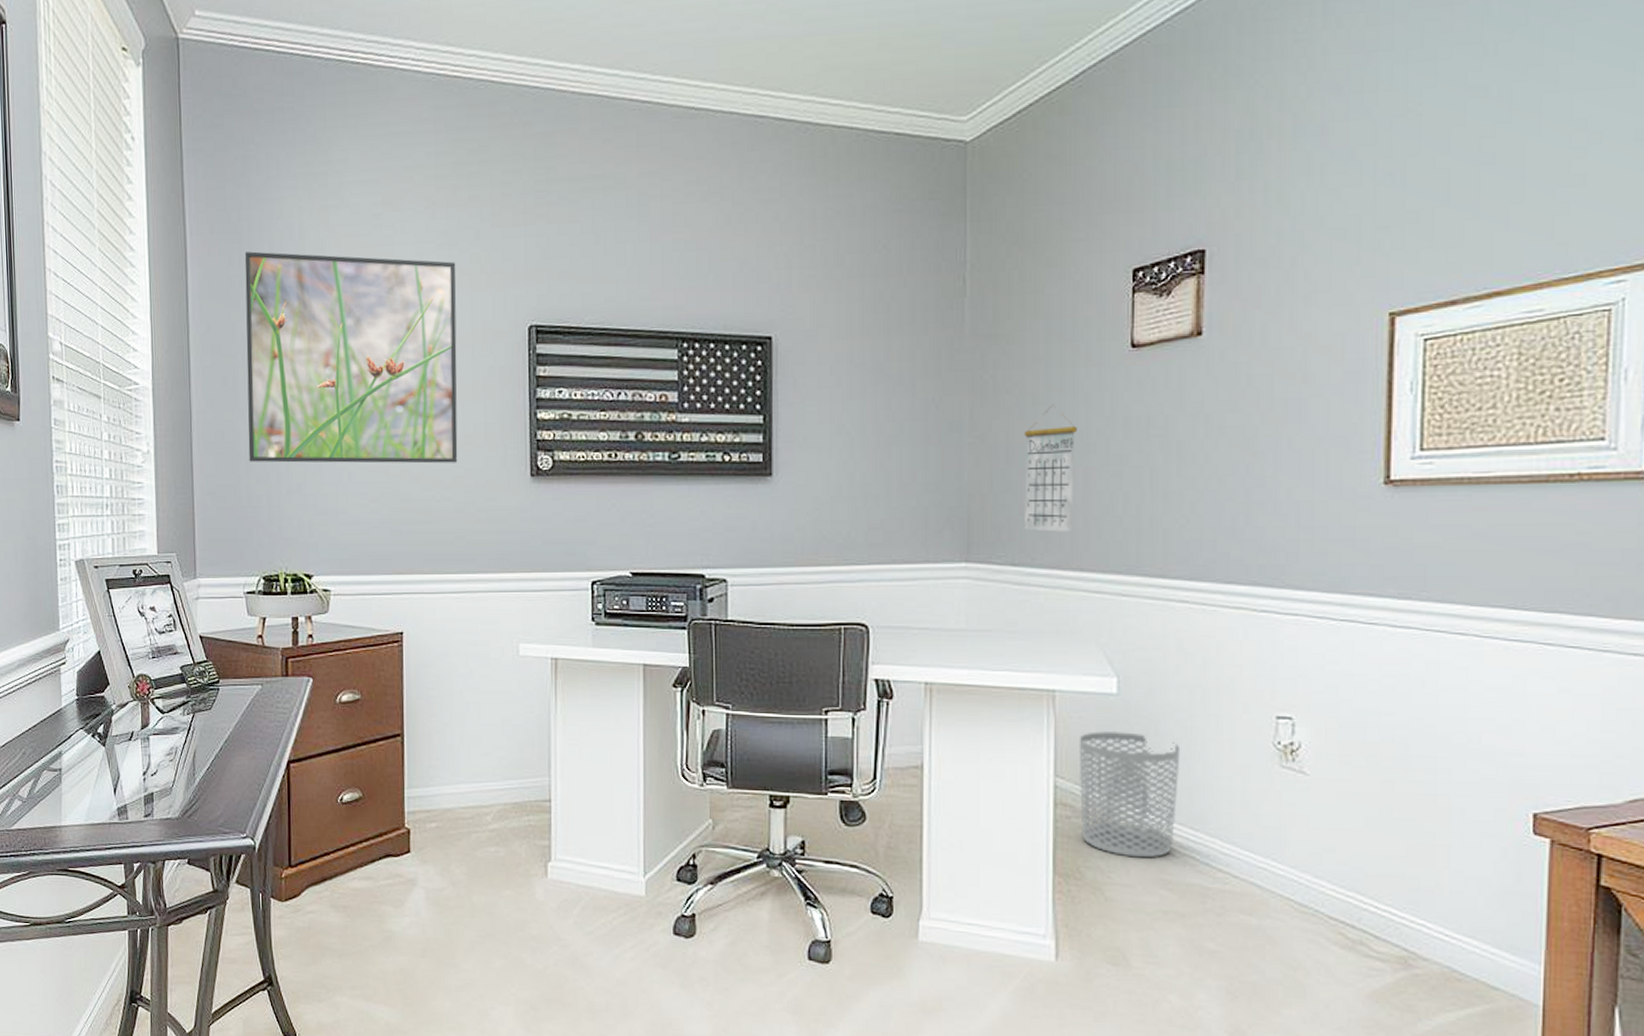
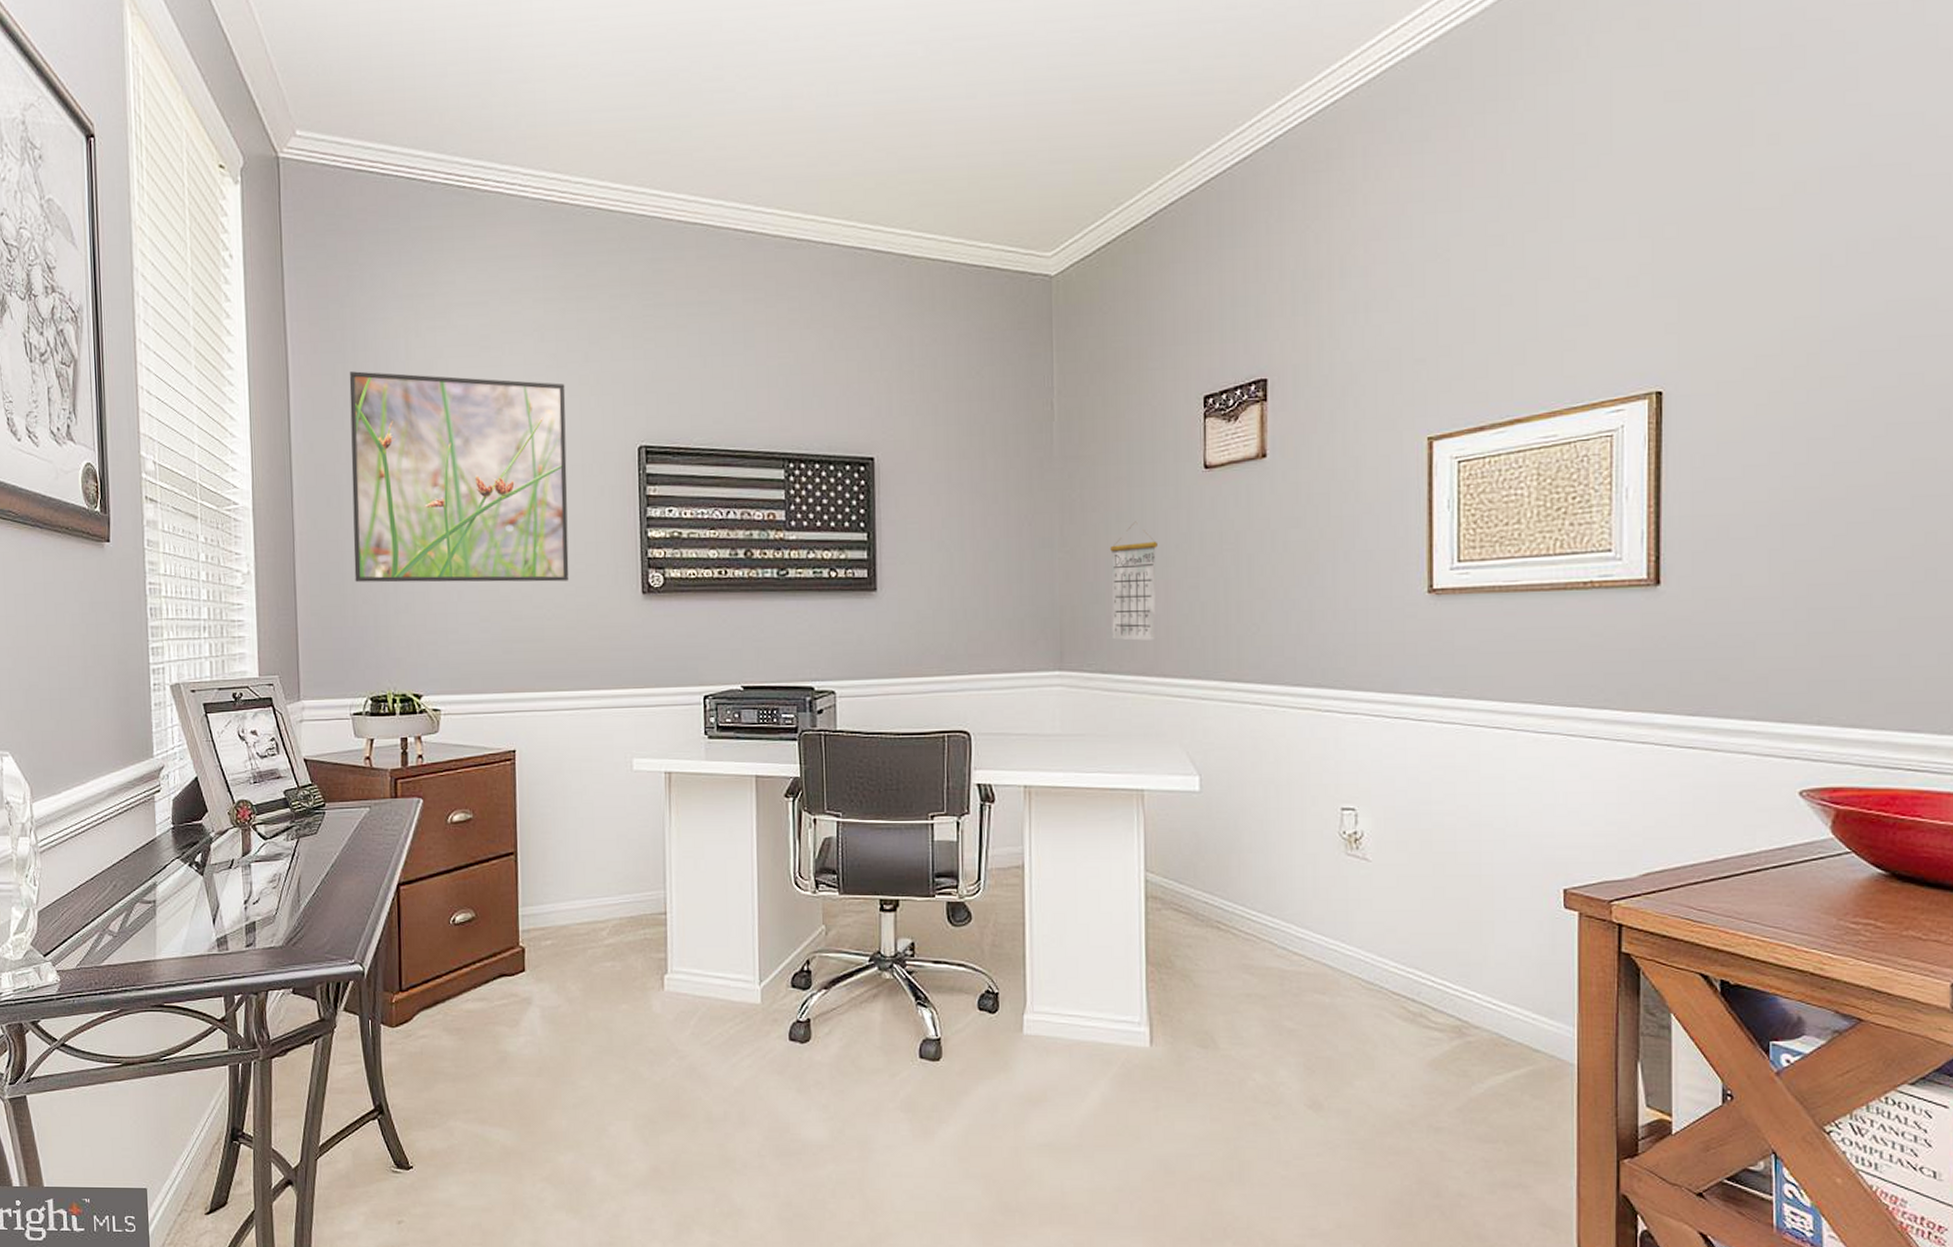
waste bin: present [1078,730,1181,858] -> none [1166,826,1258,945]

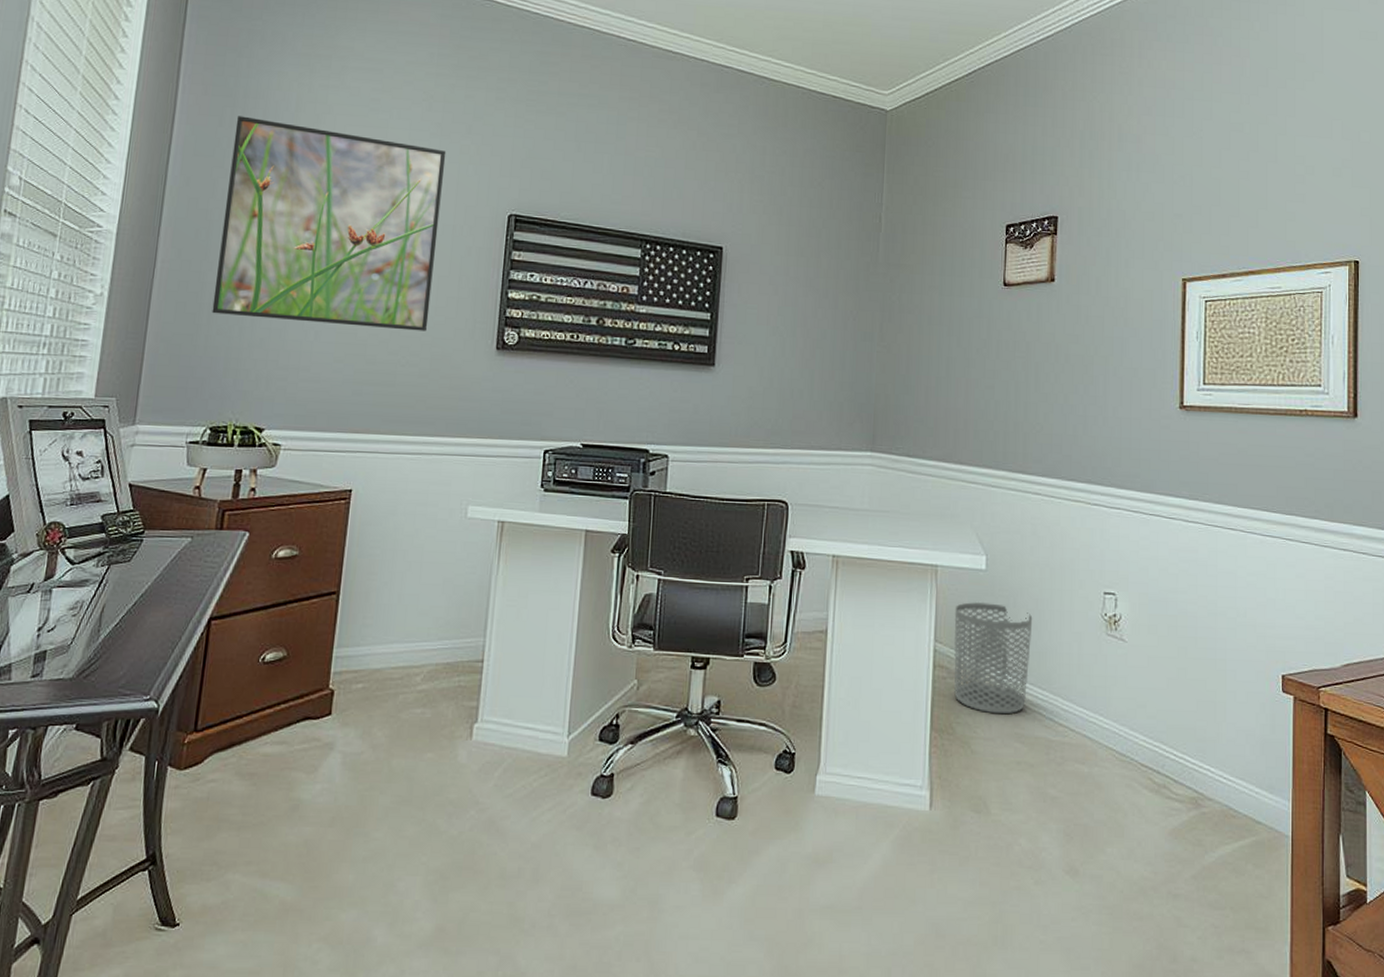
calendar: present [1110,521,1157,641] -> none [918,325,961,431]
waste bin: none [1166,826,1258,945] -> present [953,601,1033,715]

